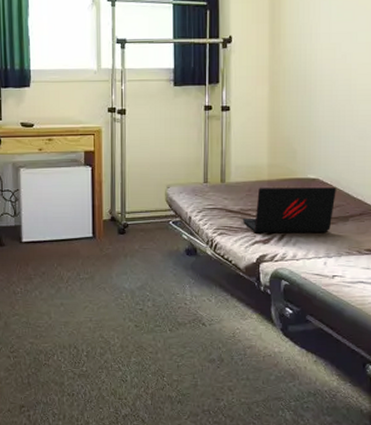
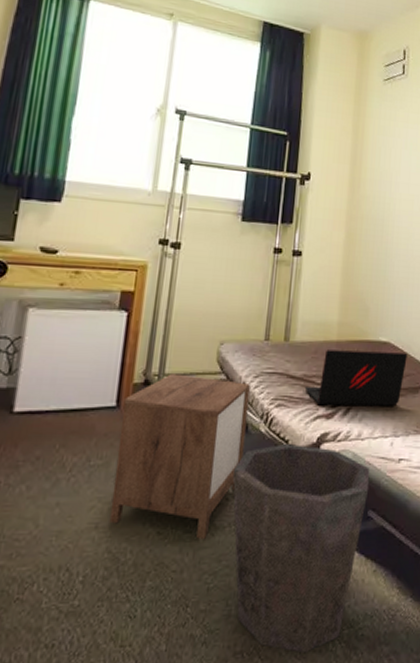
nightstand: none [98,212,195,332] -> present [109,373,250,540]
waste bin: none [188,263,306,416] -> present [232,443,370,654]

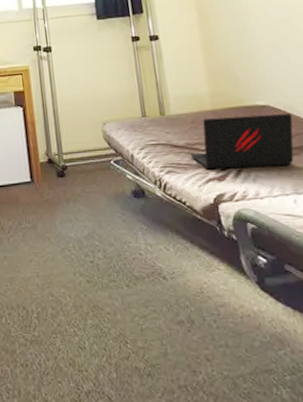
nightstand: present [109,373,250,540] -> none [35,152,147,288]
waste bin: present [232,443,370,654] -> none [140,204,283,394]

